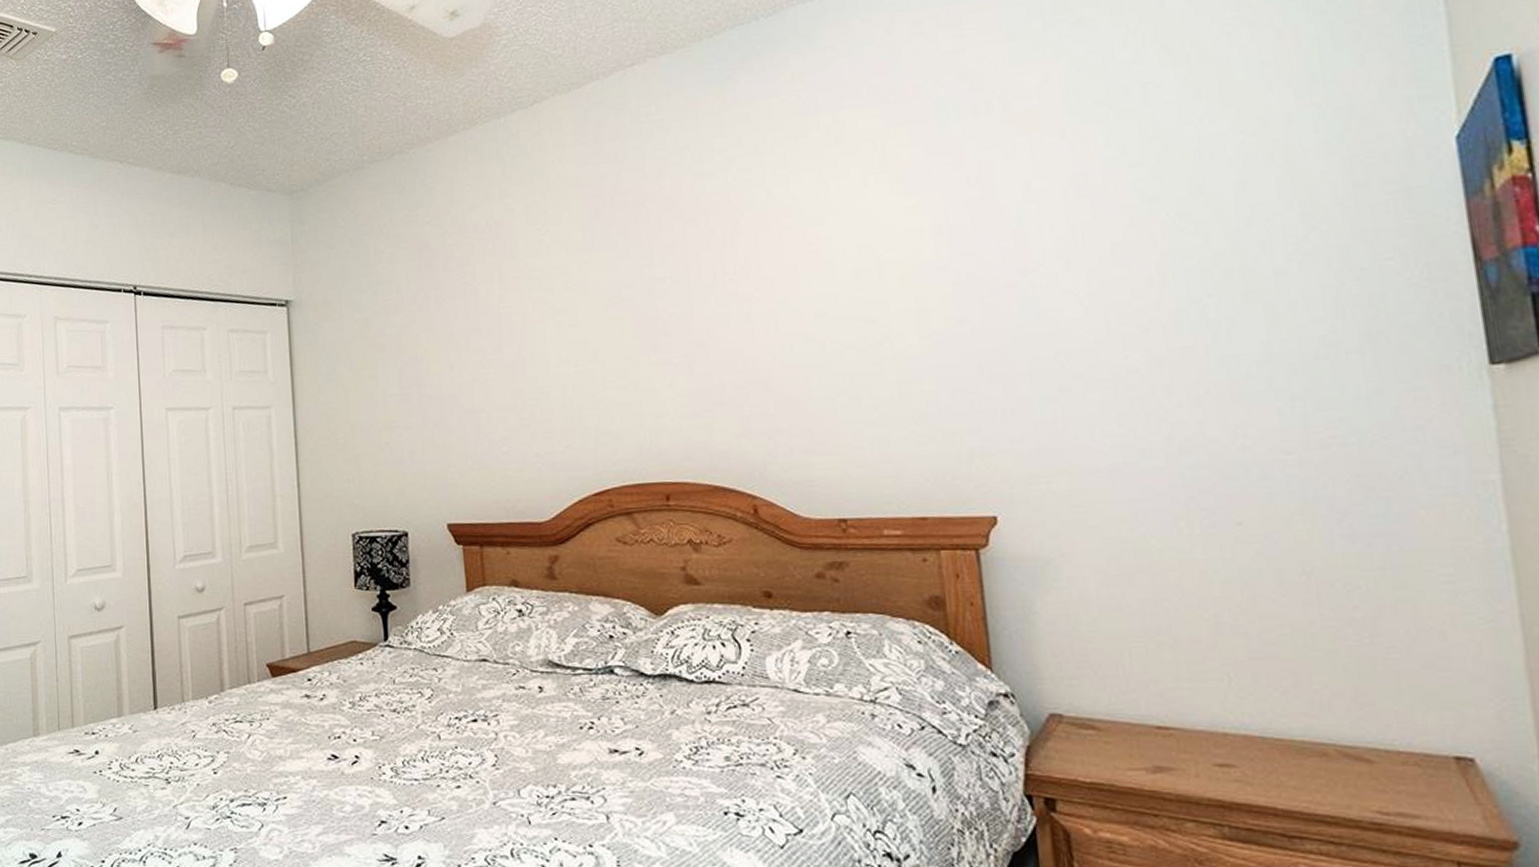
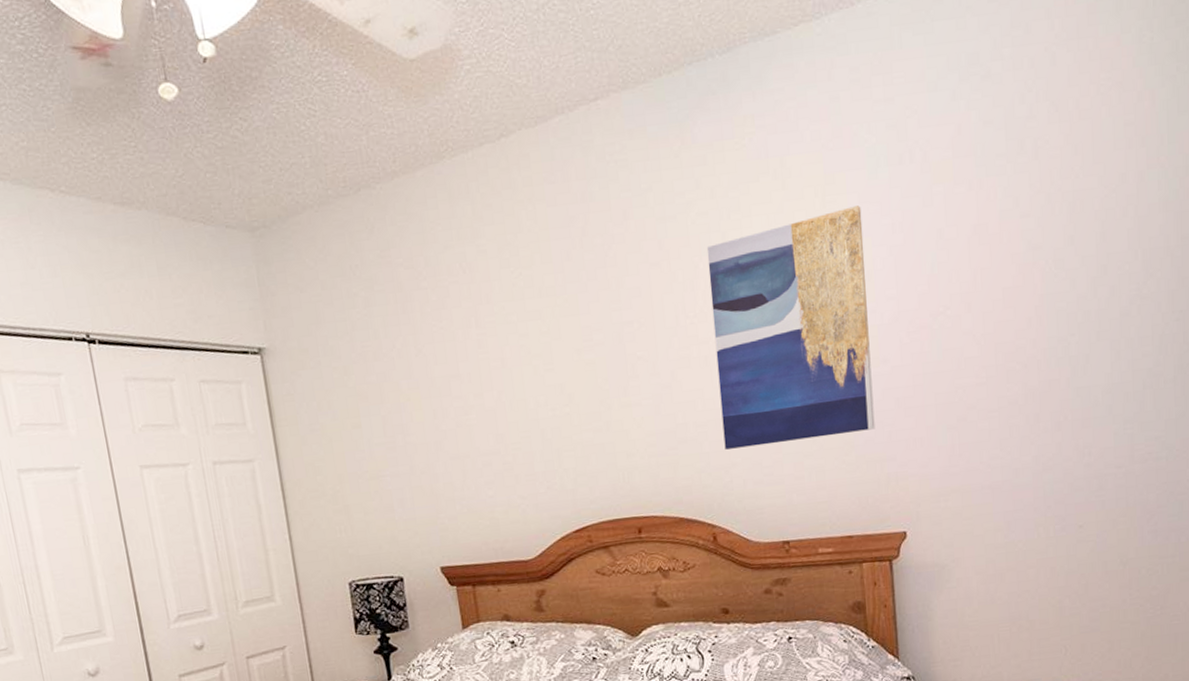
wall art: none [749,158,953,414] -> present [706,206,875,450]

